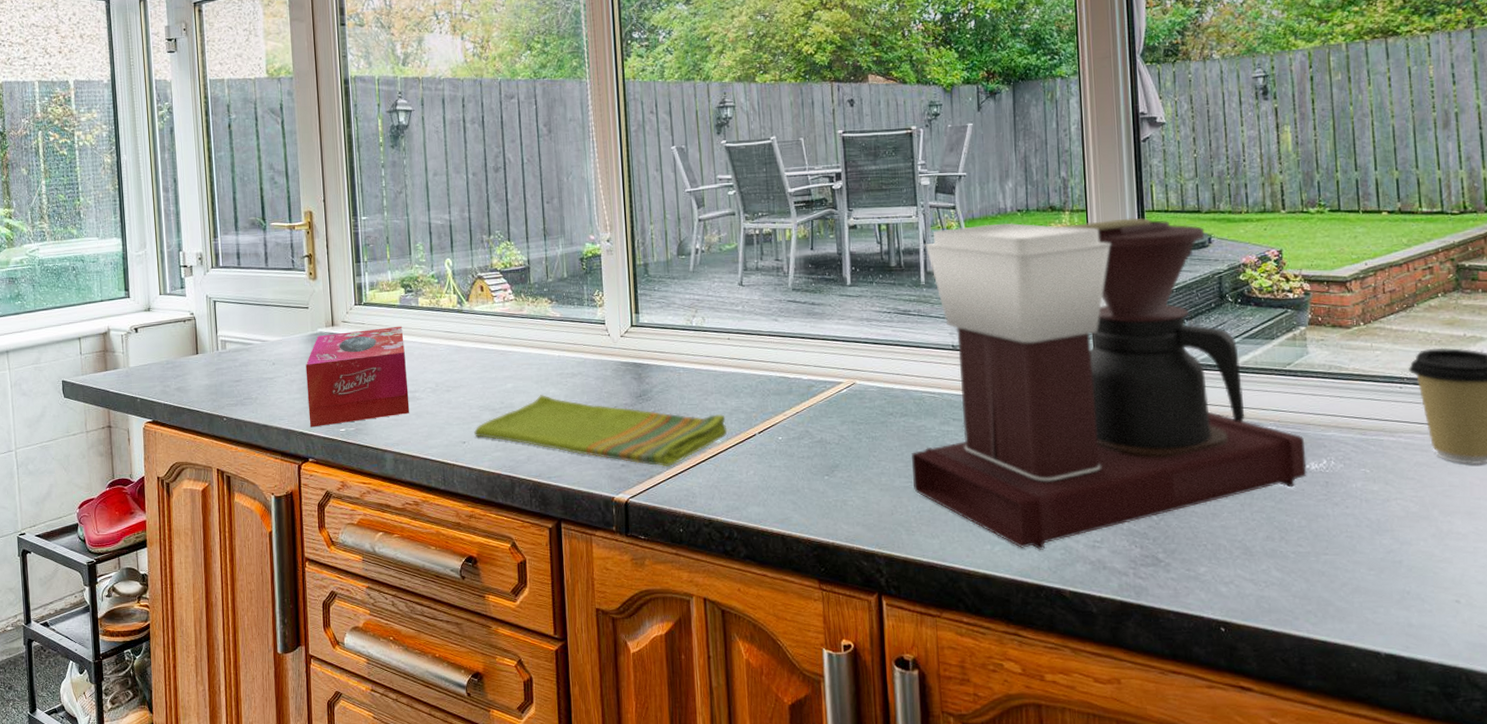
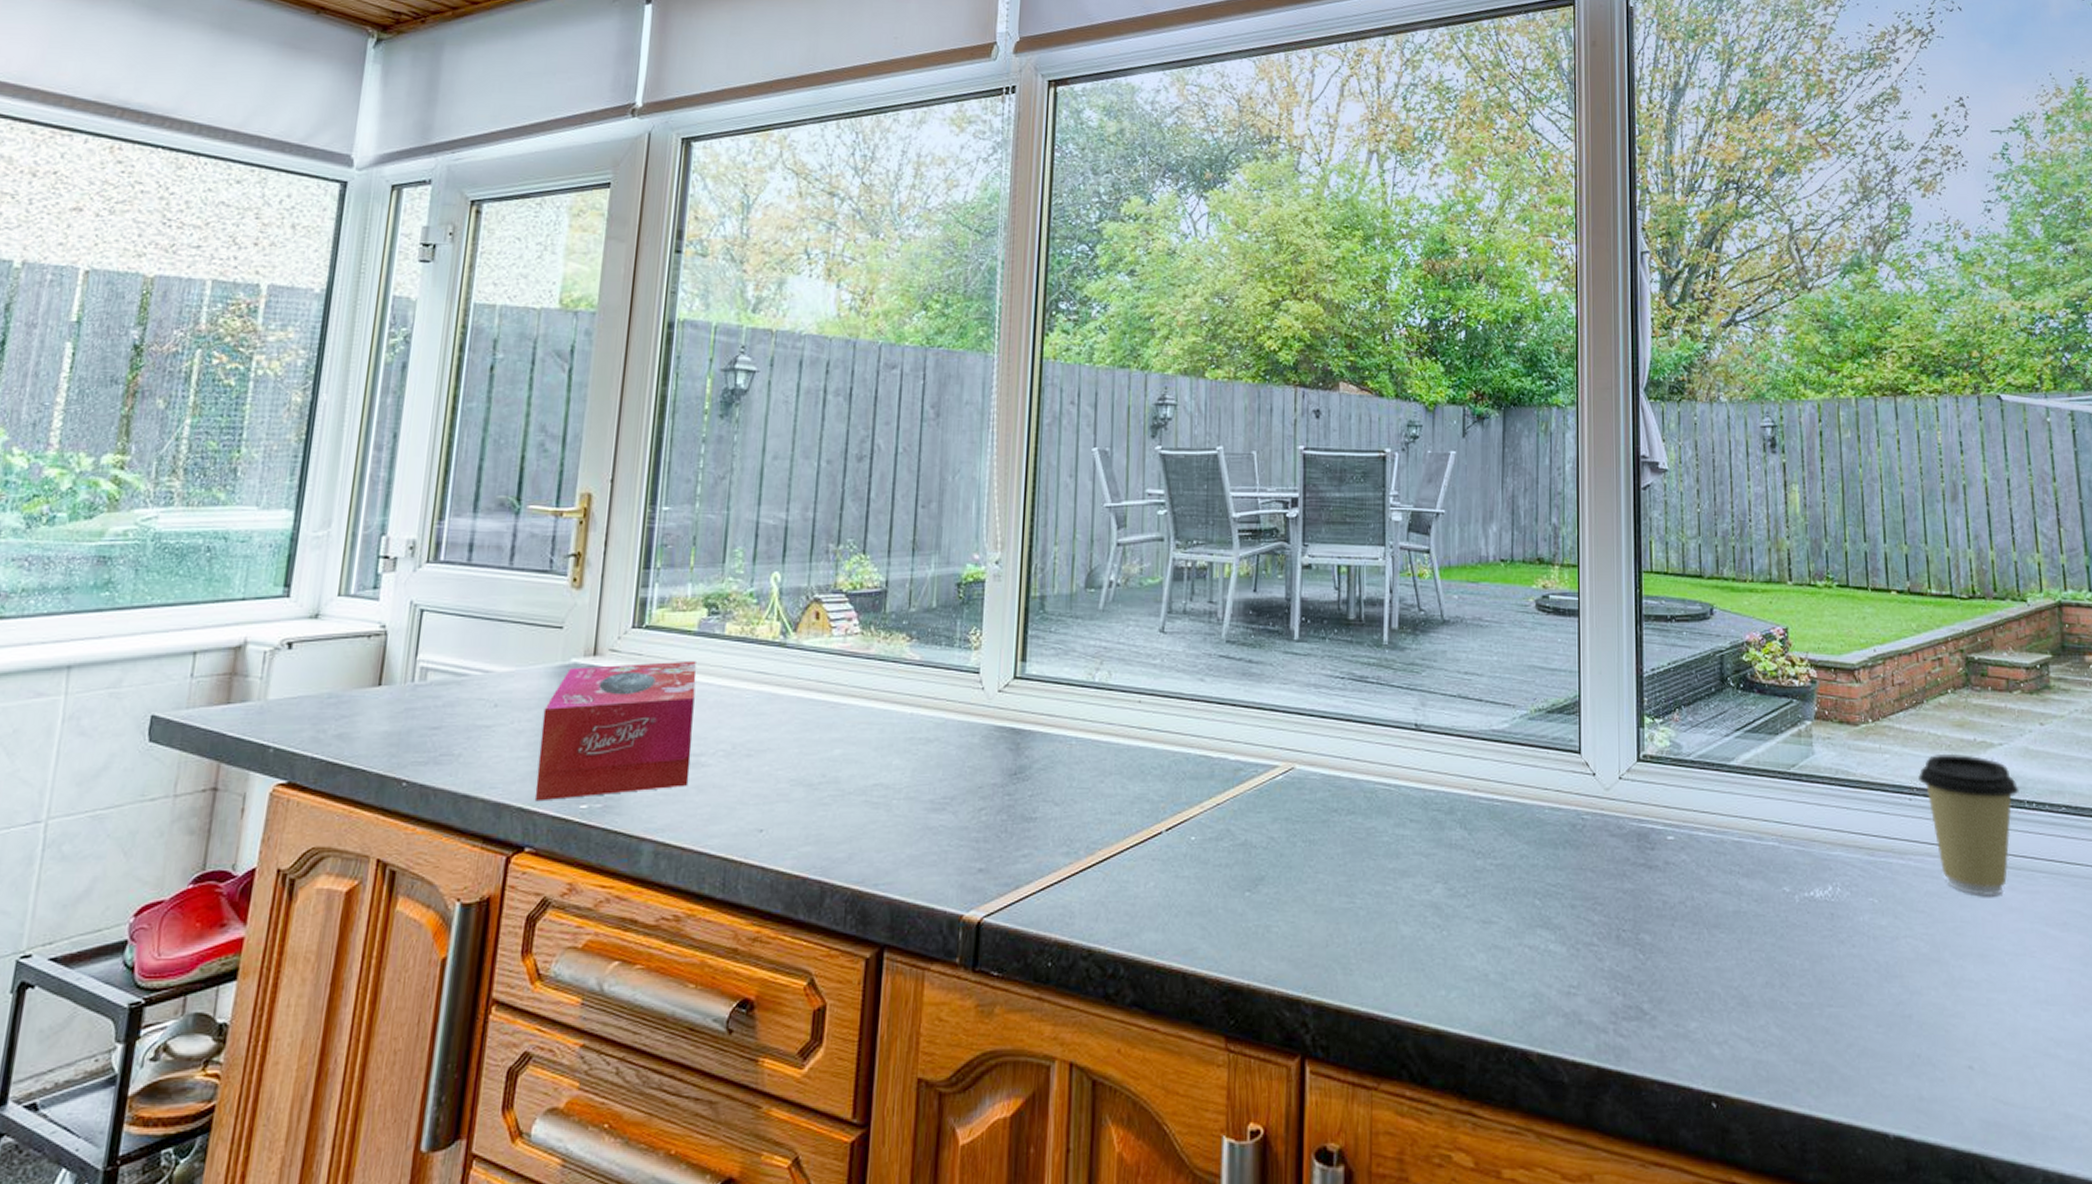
dish towel: present [474,395,727,466] -> none [777,767,1126,873]
coffee maker: present [912,217,1307,550] -> none [1356,574,1811,997]

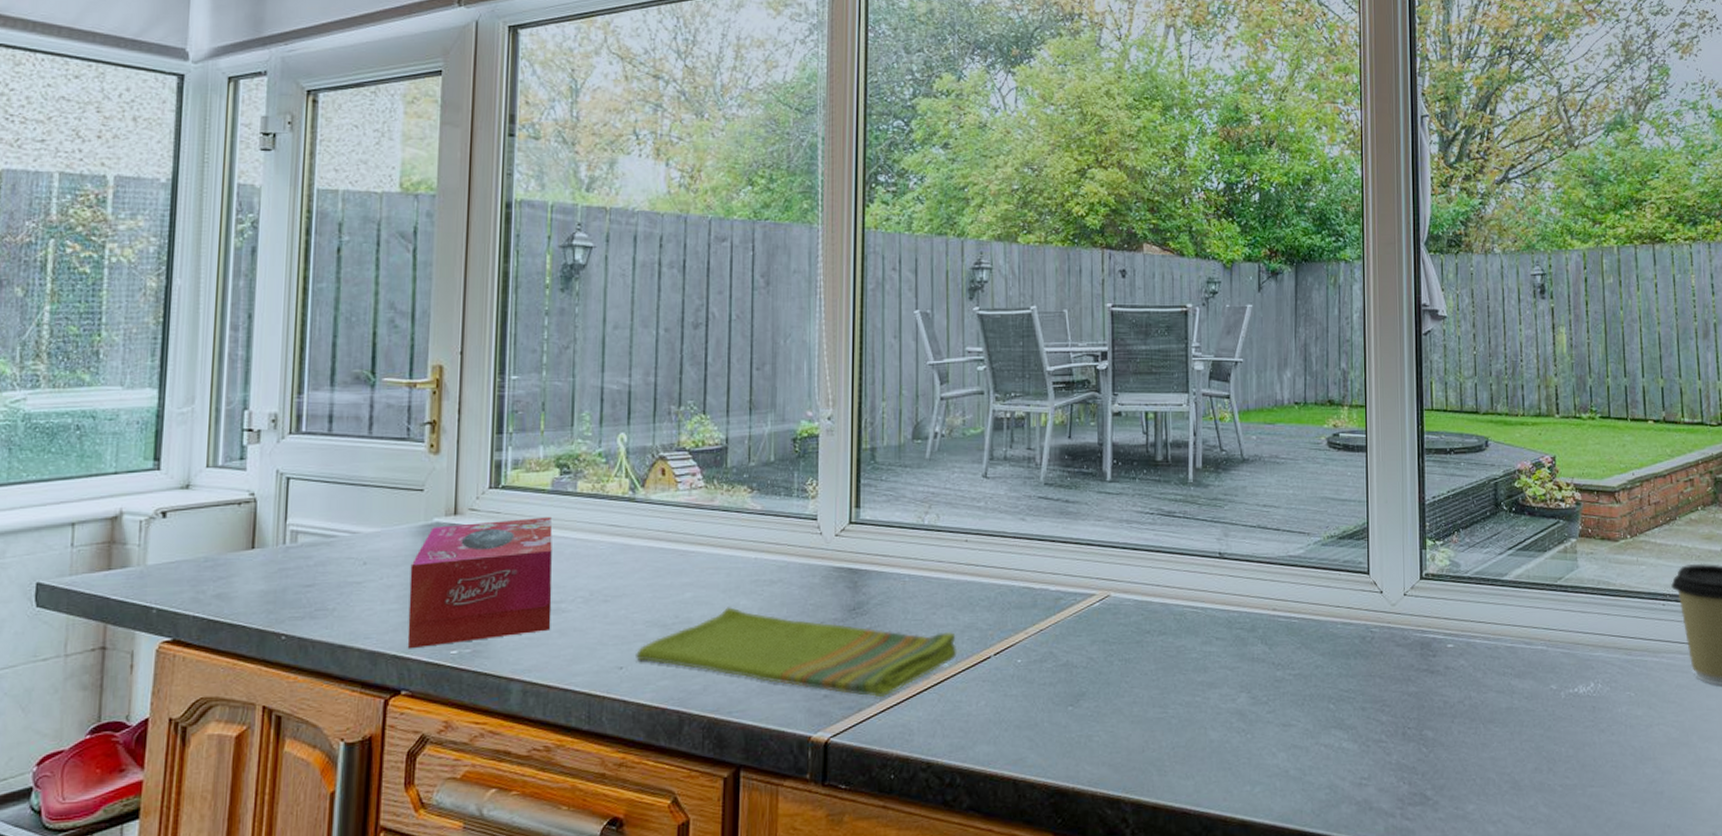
dish towel: none [777,767,1126,873] -> present [636,607,957,697]

